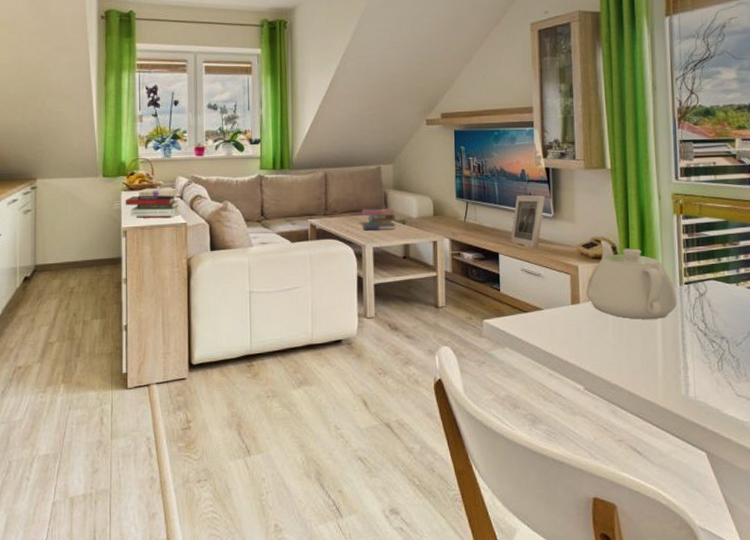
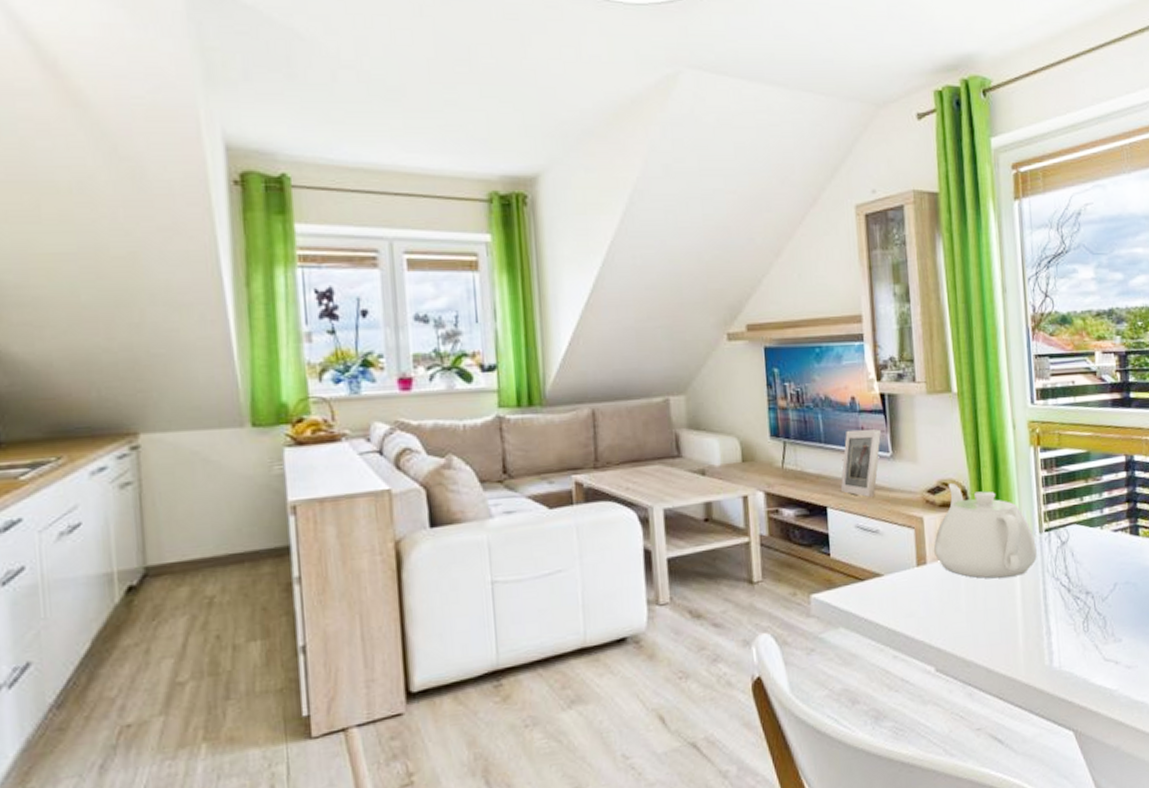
books: present [125,187,180,219] -> none [290,439,380,486]
books: present [358,208,395,231] -> none [641,454,692,487]

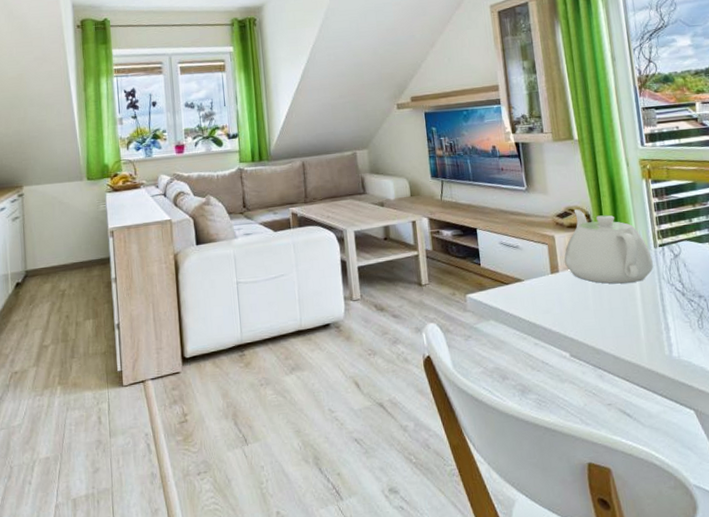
picture frame: present [840,429,882,498] -> none [486,169,518,222]

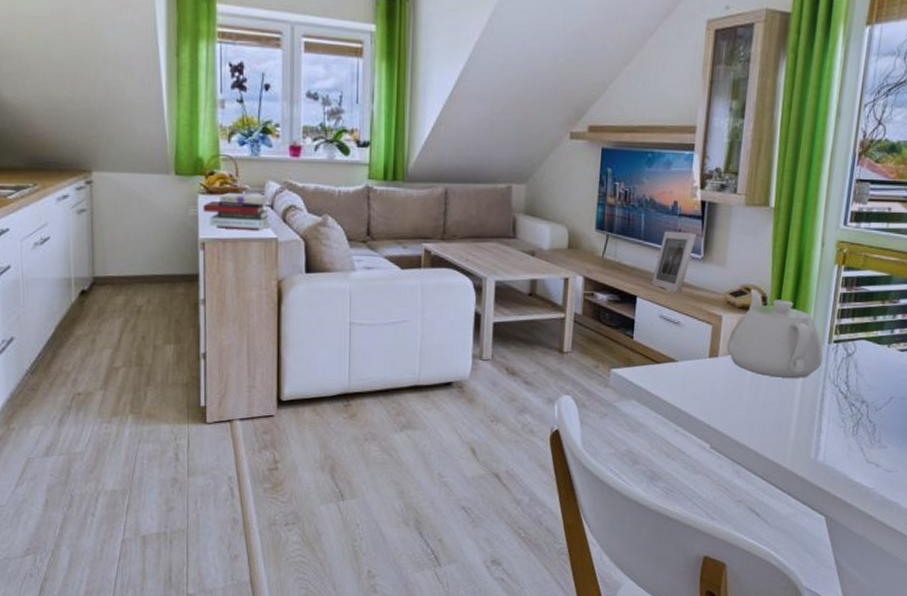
books: none [110,186,165,218] -> present [202,192,270,231]
picture frame: none [486,169,518,222] -> present [651,231,697,293]

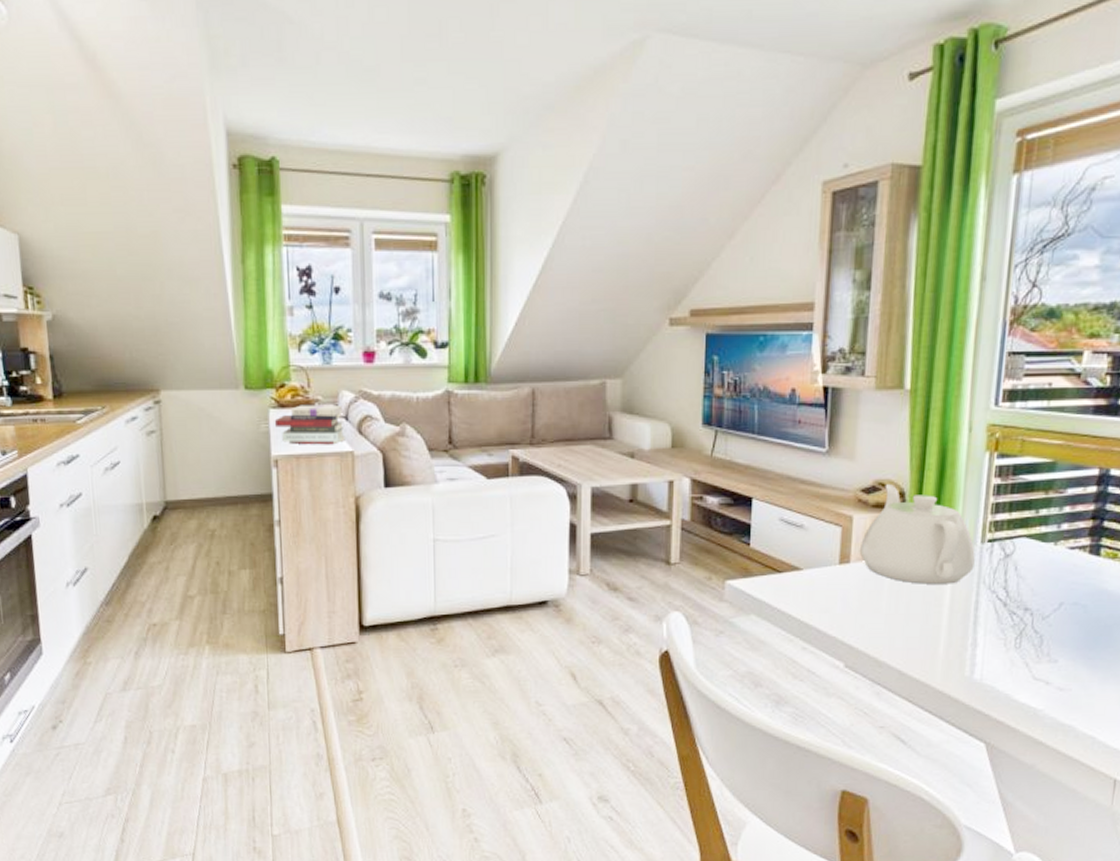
picture frame: present [651,231,697,293] -> none [768,422,820,492]

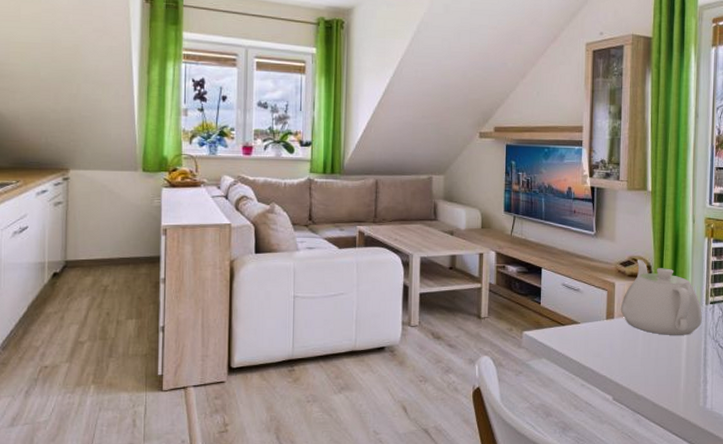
books: present [274,404,345,445] -> none [166,185,225,218]

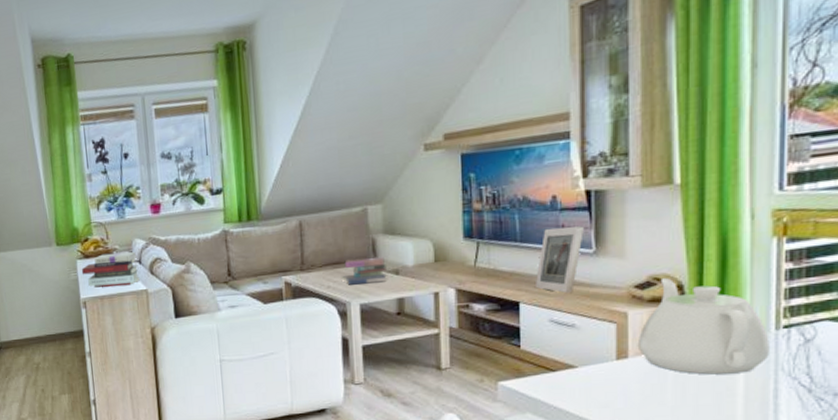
books: none [166,185,225,218] -> present [81,252,140,288]
books: none [407,218,444,240] -> present [341,256,387,285]
picture frame: none [553,212,589,264] -> present [534,226,585,294]

